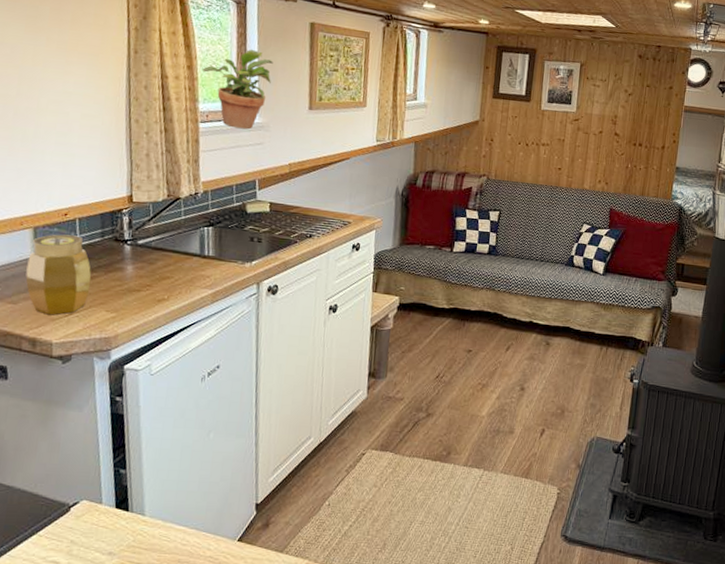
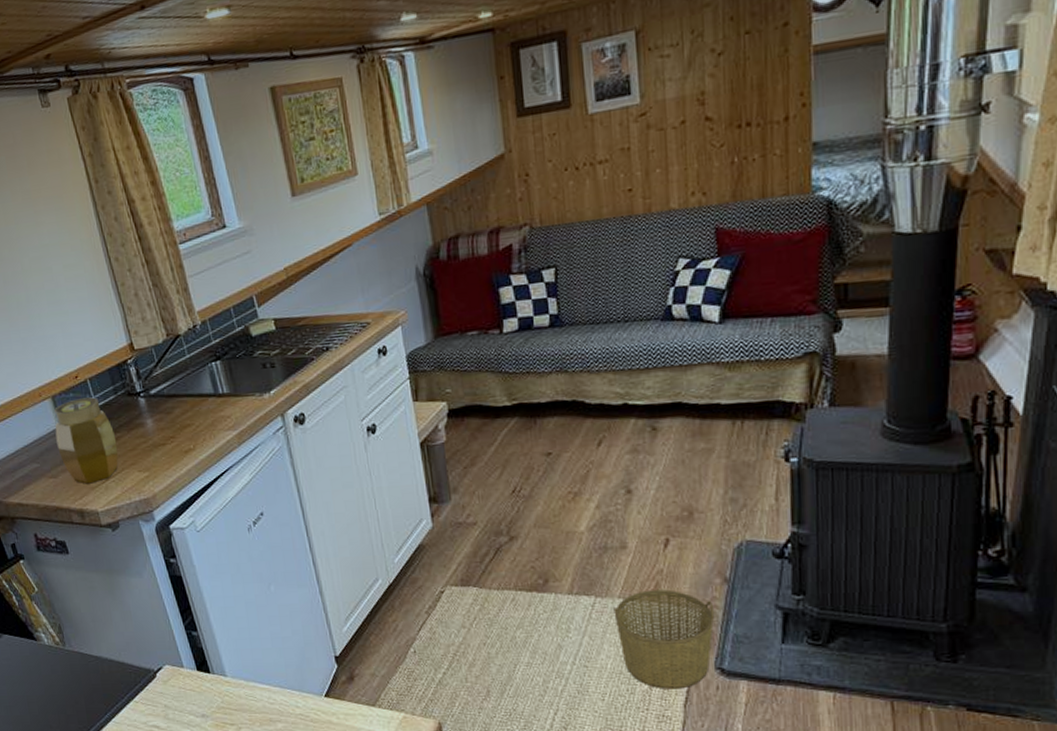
potted plant: present [203,49,273,130] -> none [167,140,243,242]
basket: none [495,468,568,551] -> present [613,589,715,689]

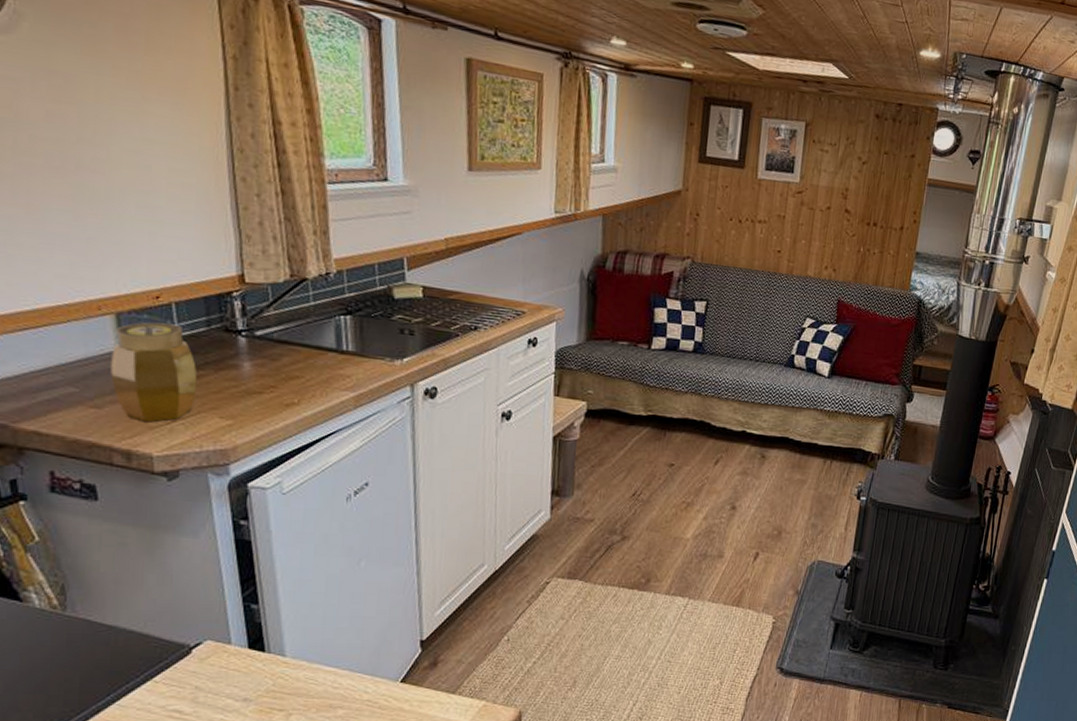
basket: present [613,589,715,689] -> none [702,596,785,685]

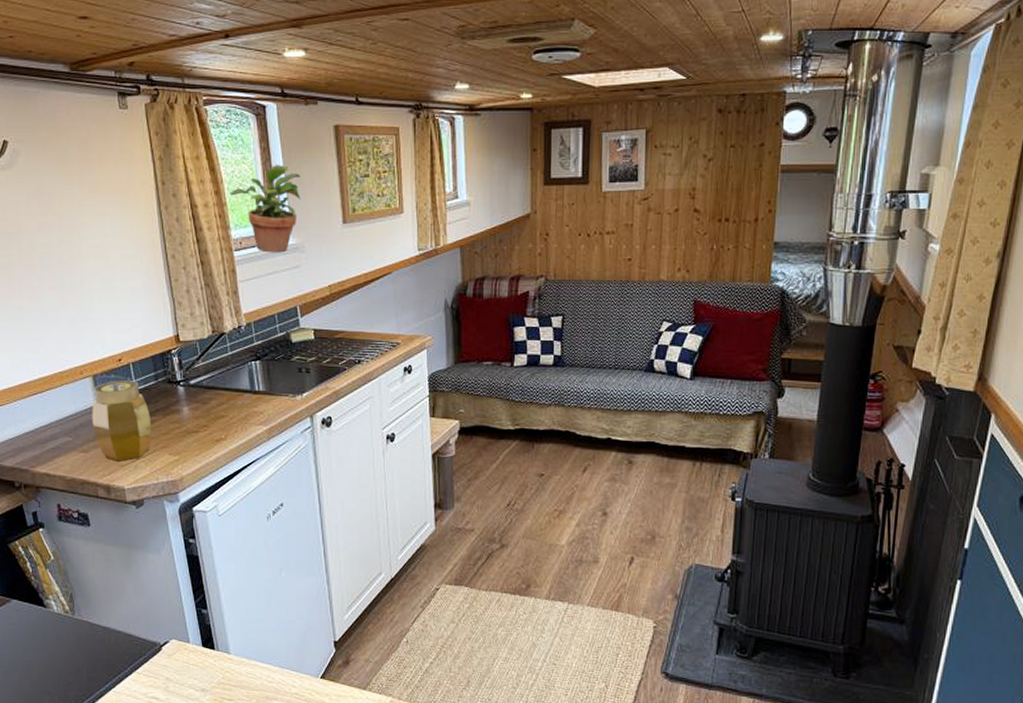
potted plant: none [328,90,420,194] -> present [231,164,300,253]

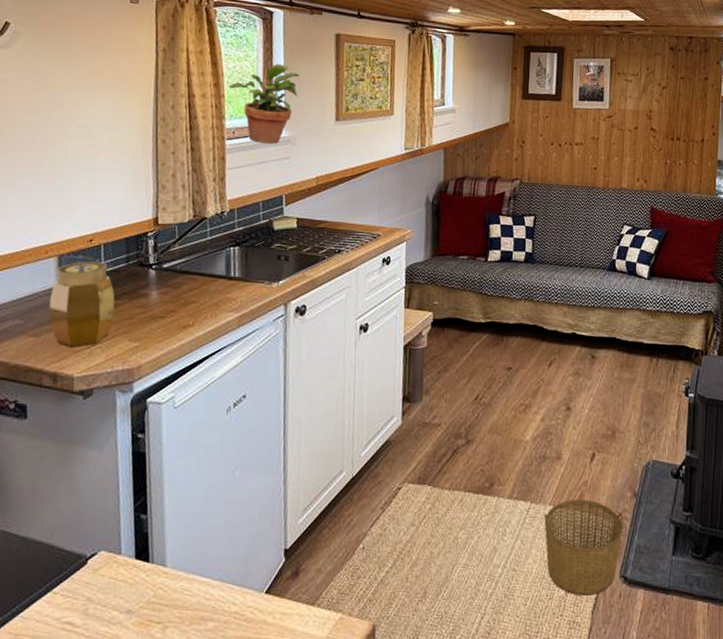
basket: none [582,601,665,689] -> present [544,499,624,596]

